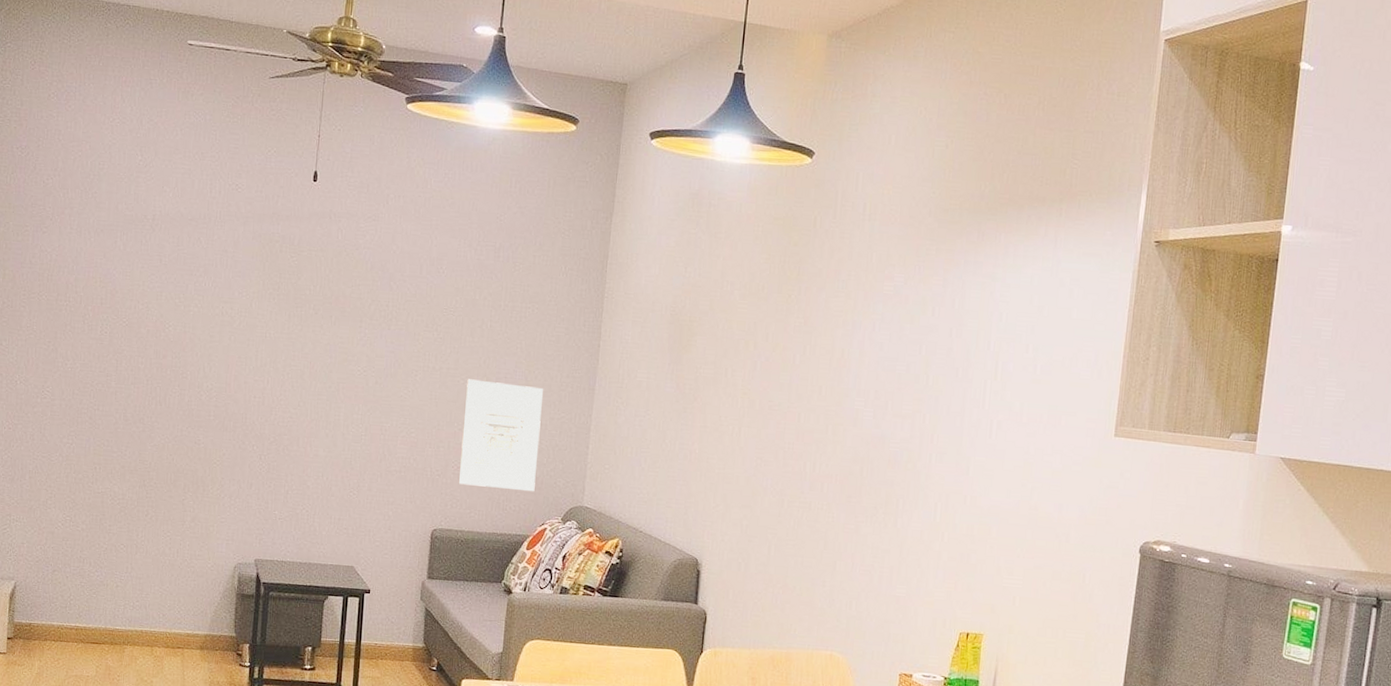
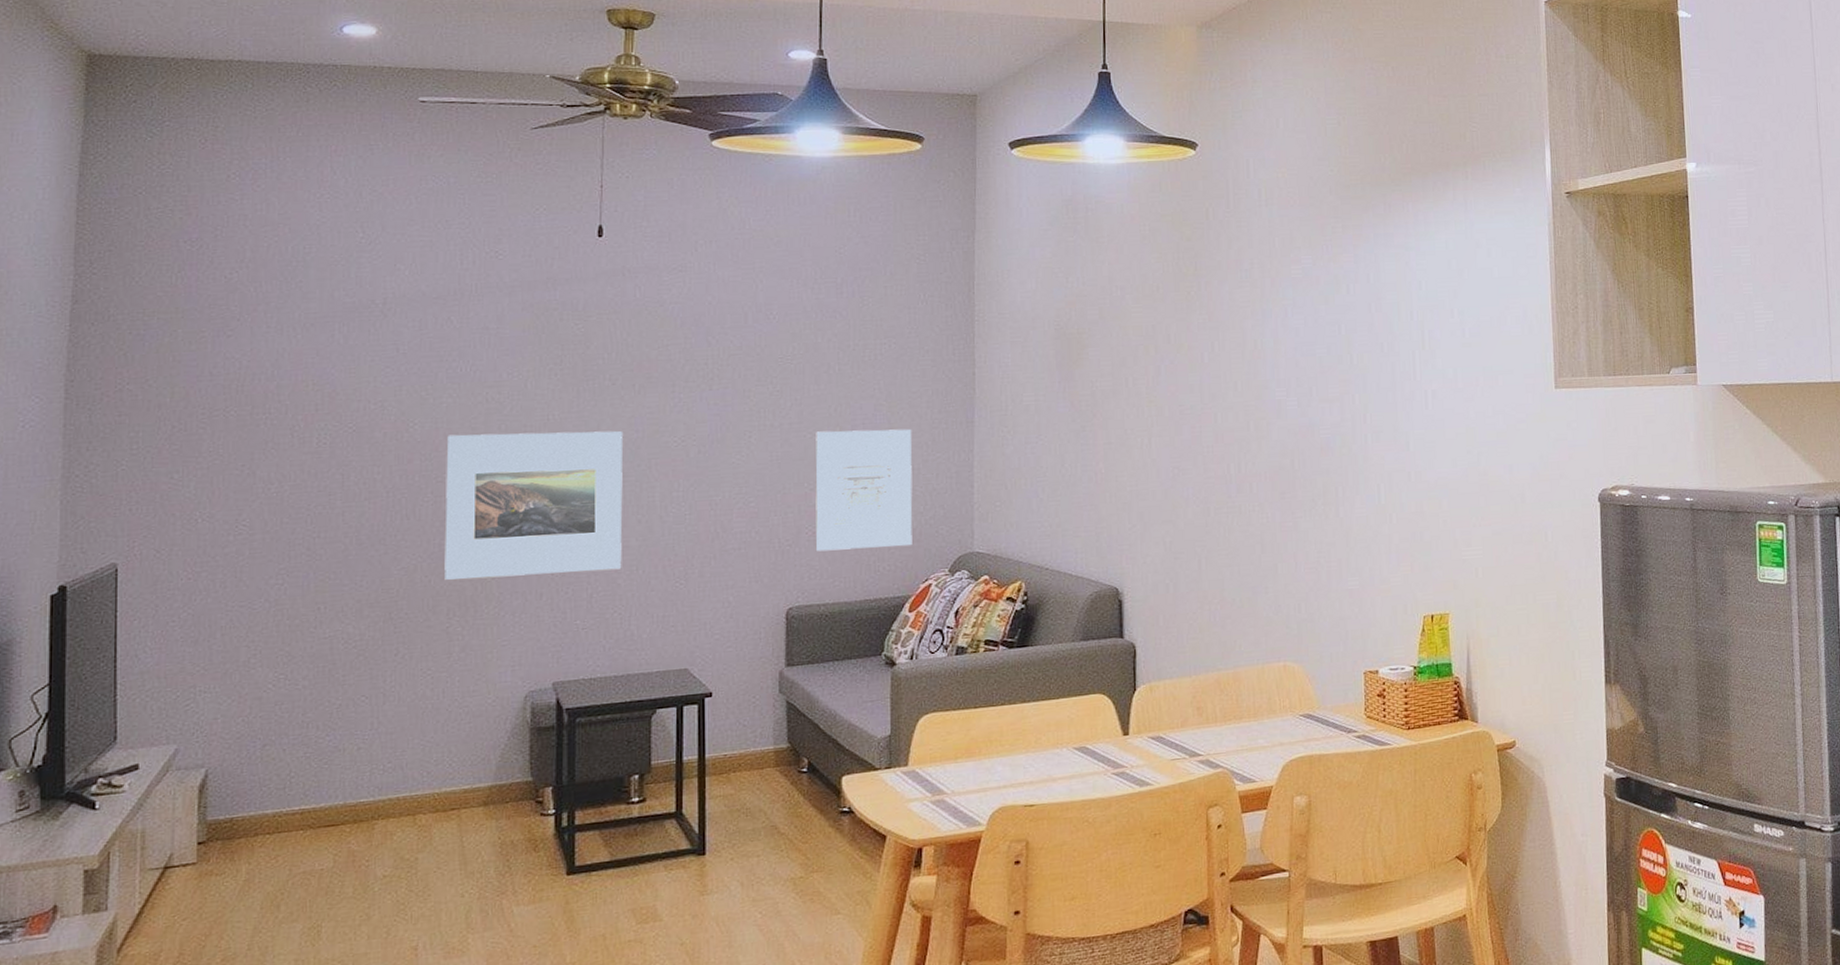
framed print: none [183,339,321,474] -> present [444,431,624,580]

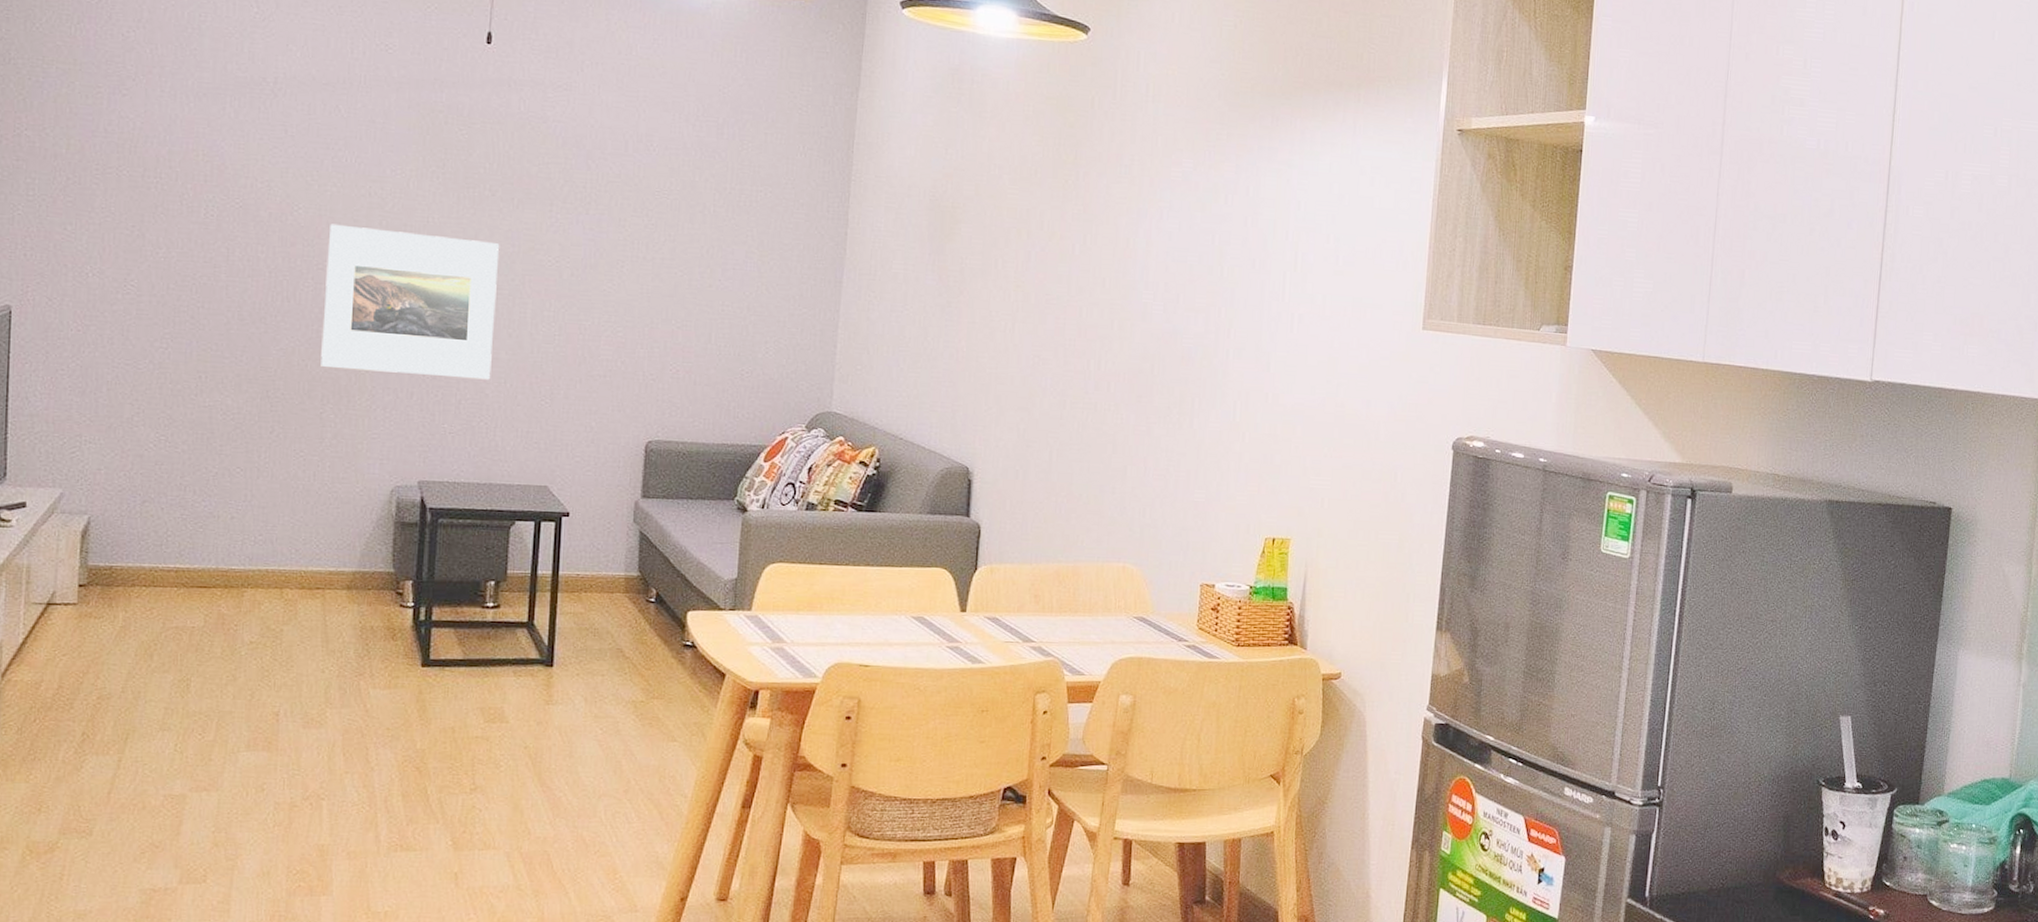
wall art: present [815,429,913,552] -> none [678,270,781,397]

